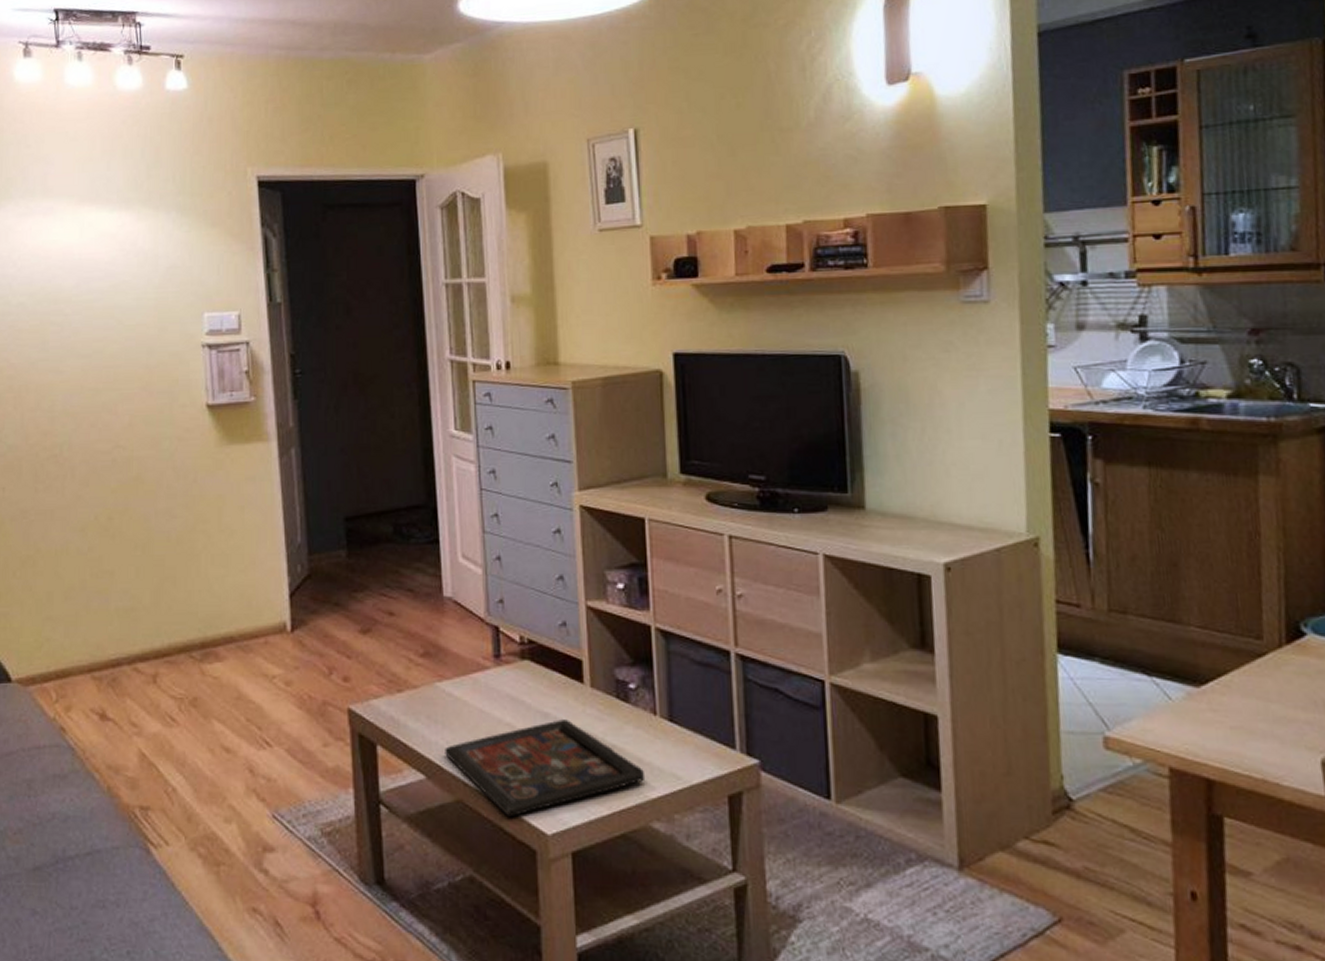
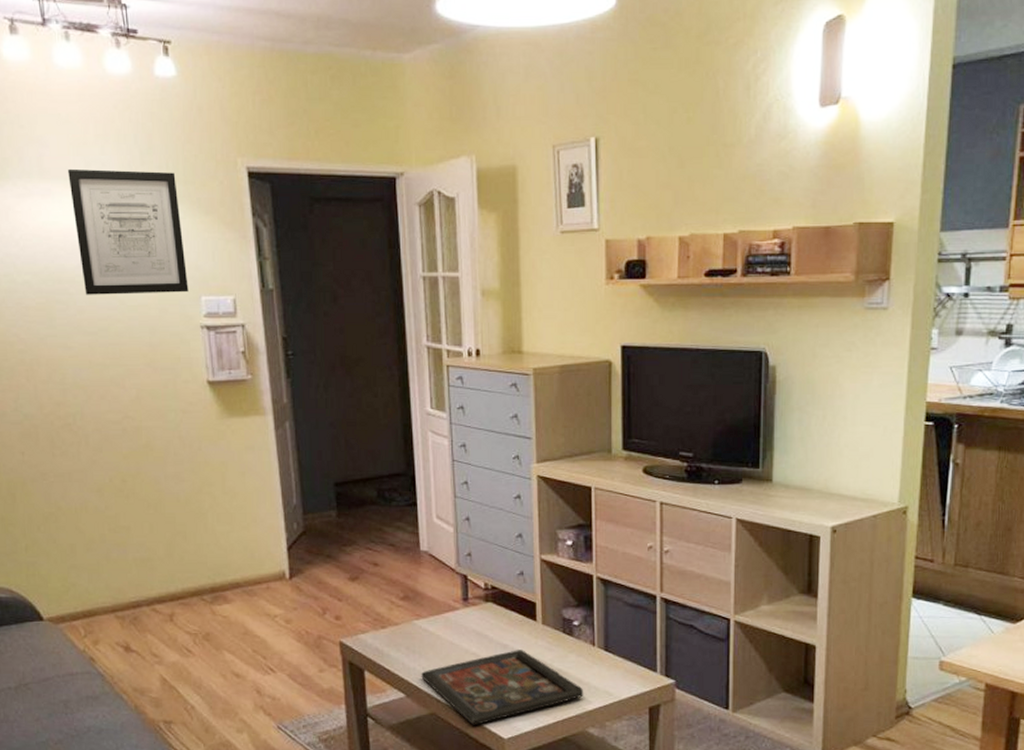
wall art: none [72,184,191,315] -> present [68,168,189,295]

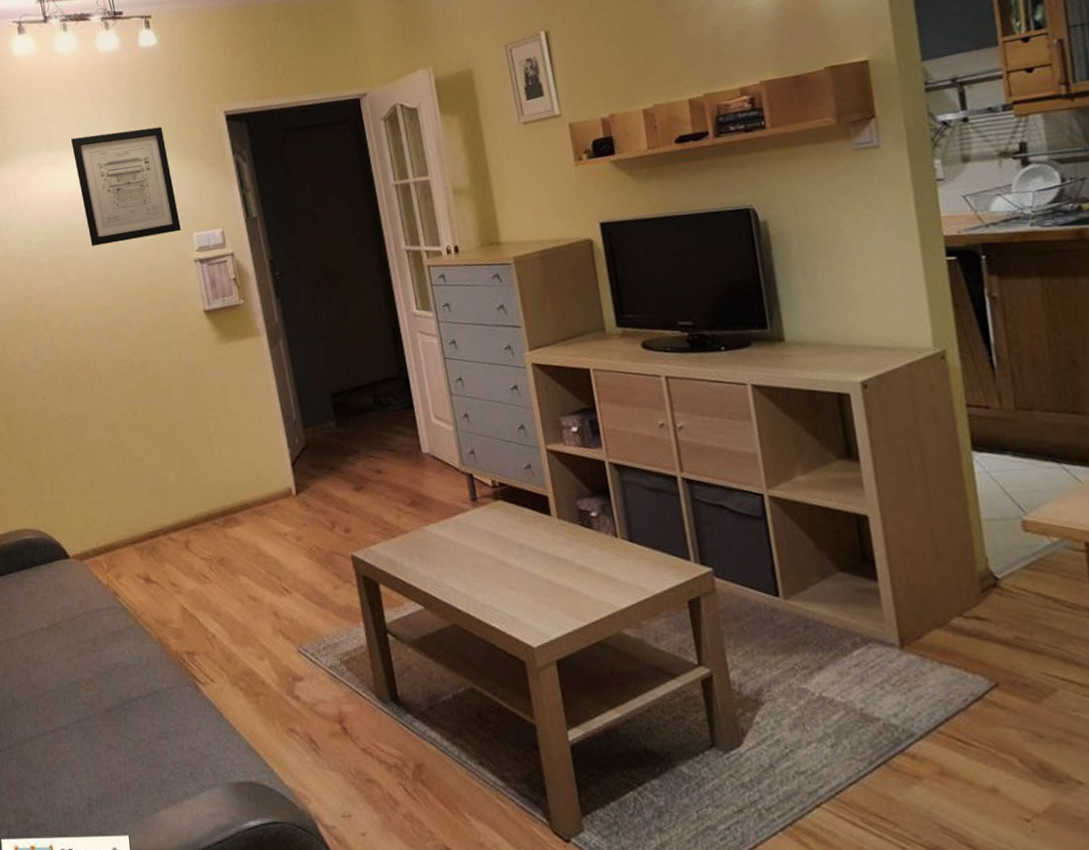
decorative tray: present [421,650,584,725] -> none [437,548,614,635]

